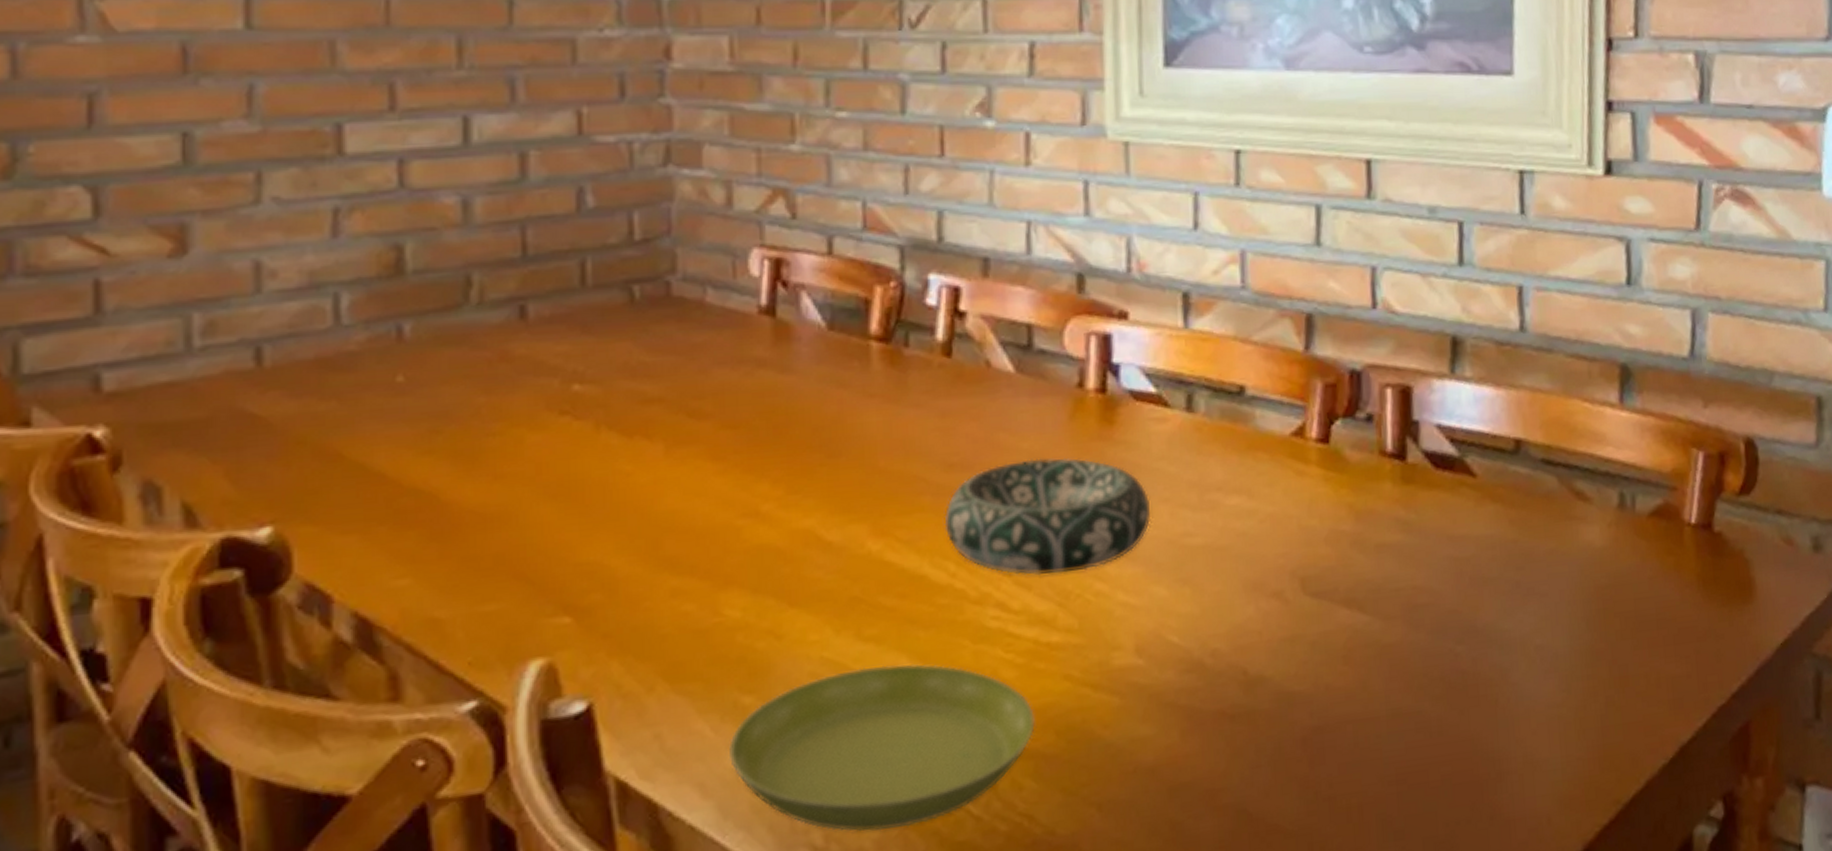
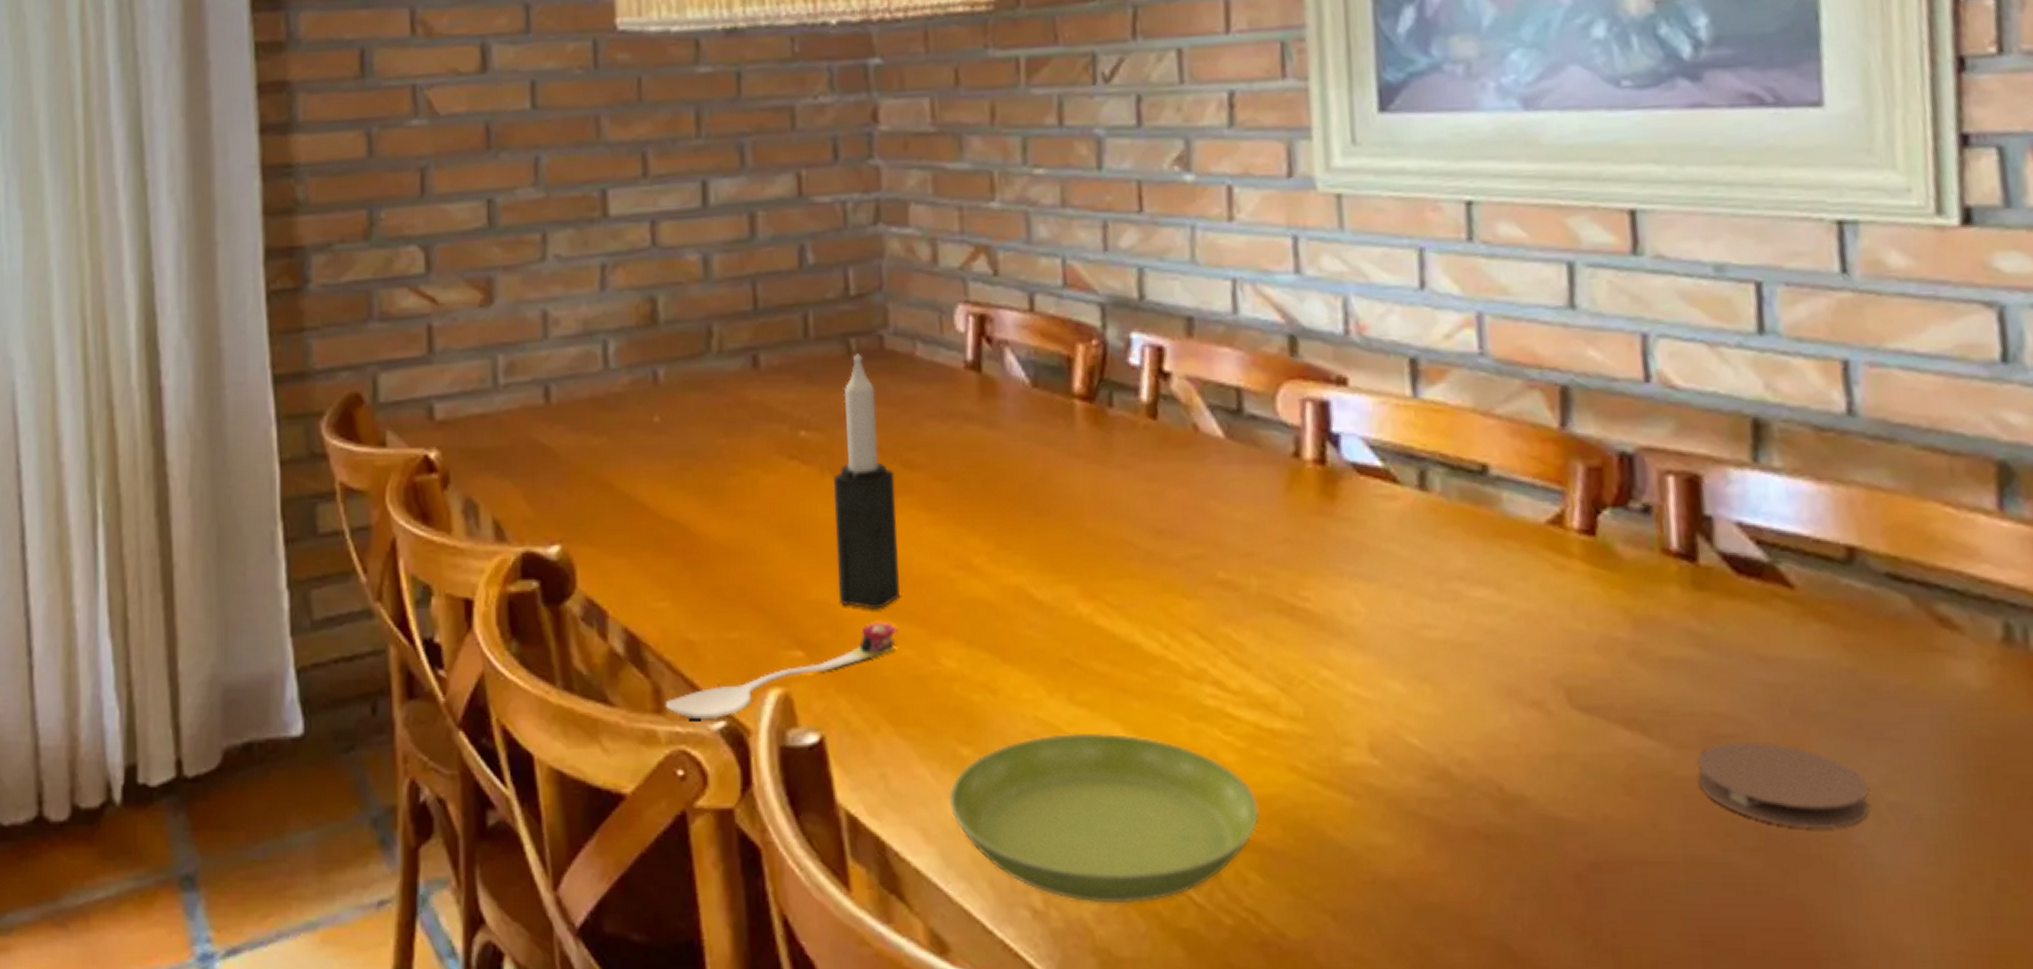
spoon: none [403,577,679,704] -> present [665,621,898,720]
candle: none [609,301,681,567] -> present [832,354,900,610]
decorative bowl: present [944,457,1151,576] -> none [1155,530,1382,656]
coaster: none [1399,606,1523,675] -> present [1697,741,1870,830]

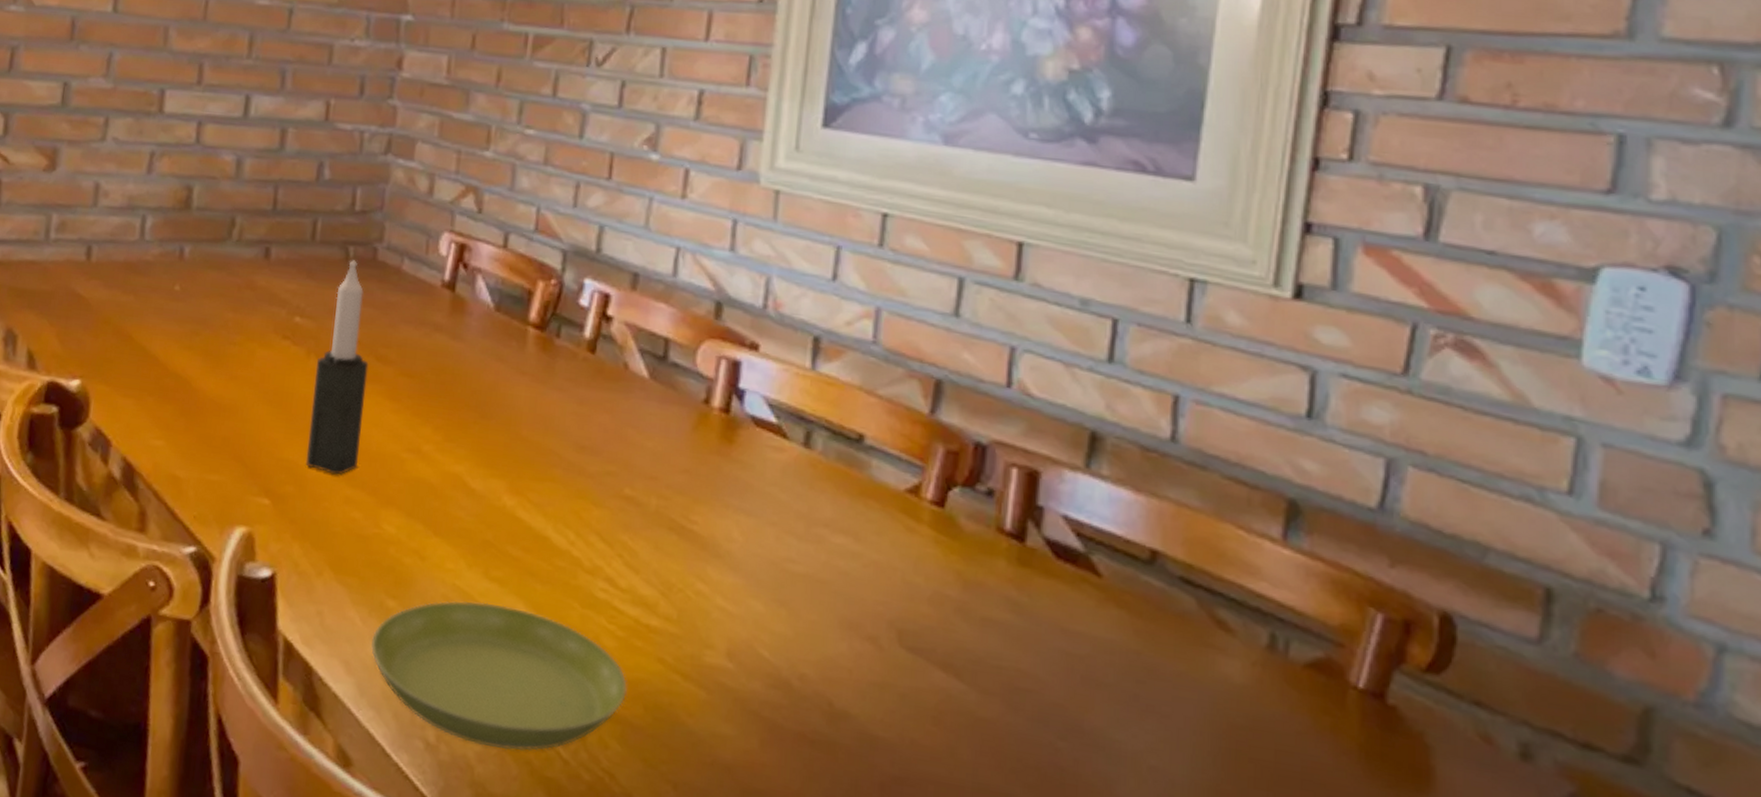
spoon: present [665,621,898,720] -> none [147,484,351,545]
coaster: present [1697,741,1870,830] -> none [995,695,1134,781]

